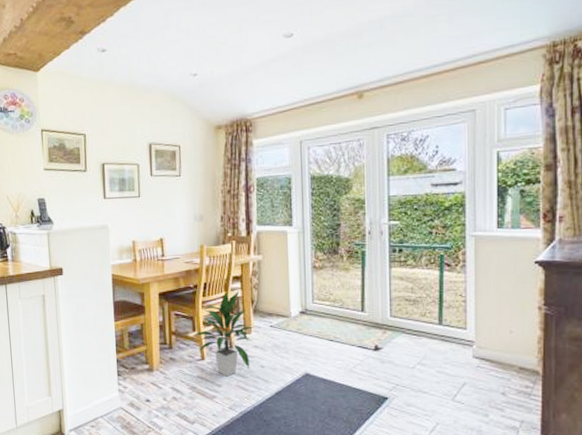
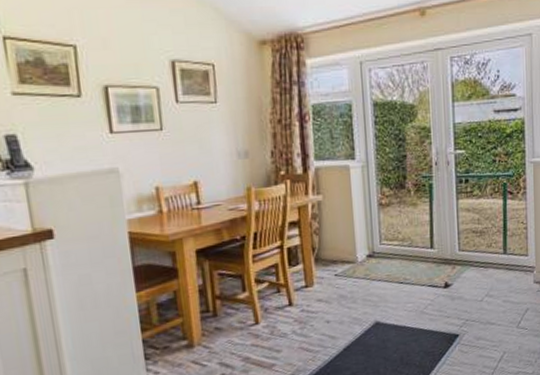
indoor plant: present [191,290,255,377] -> none [241,238,318,340]

